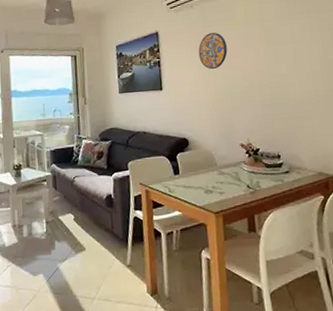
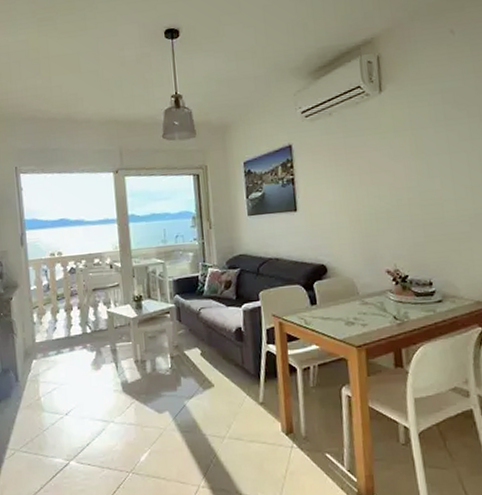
manhole cover: present [198,32,228,70] -> none [338,144,372,187]

